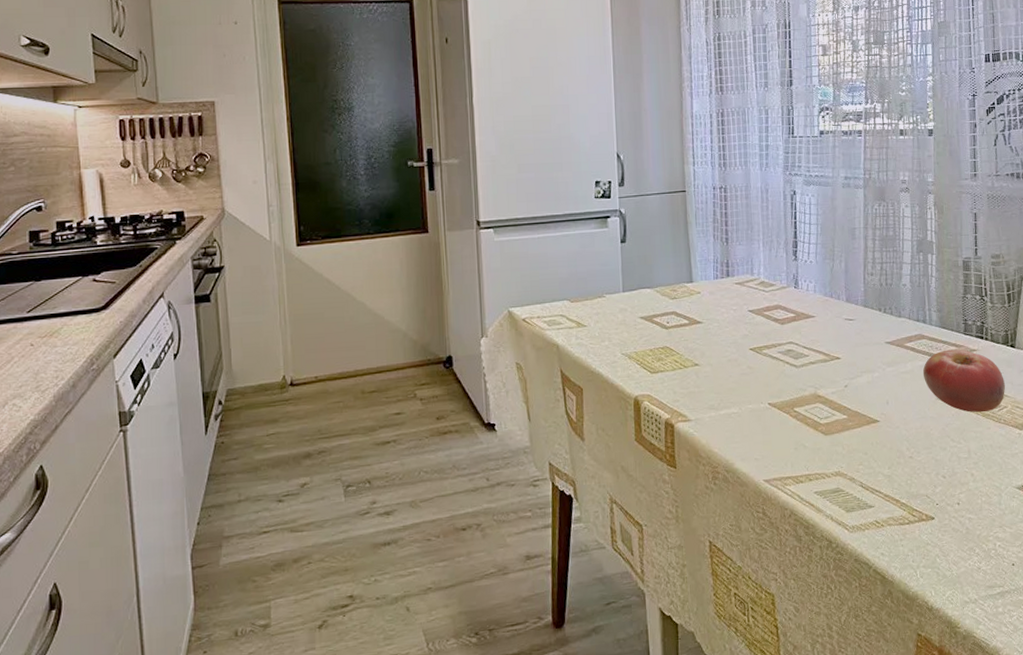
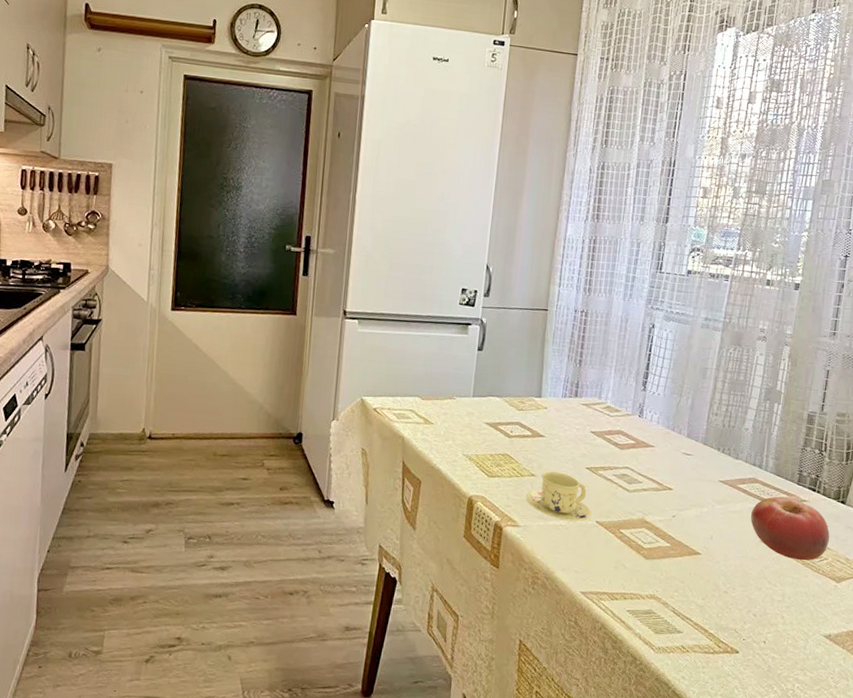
cup and saucer: none [693,357,762,408] -> present [526,470,592,522]

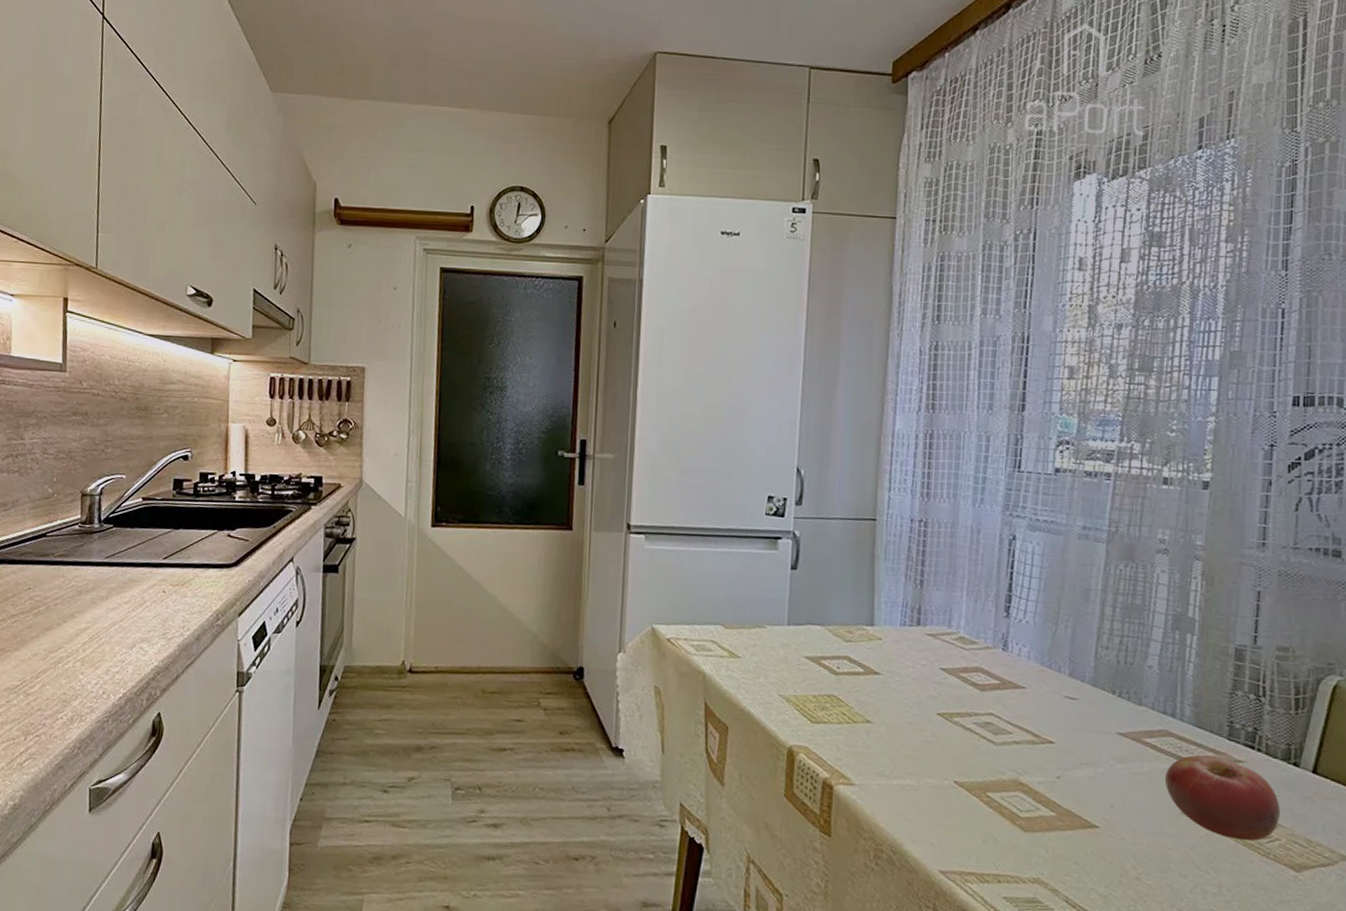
cup and saucer: present [526,470,592,522] -> none [861,716,947,782]

